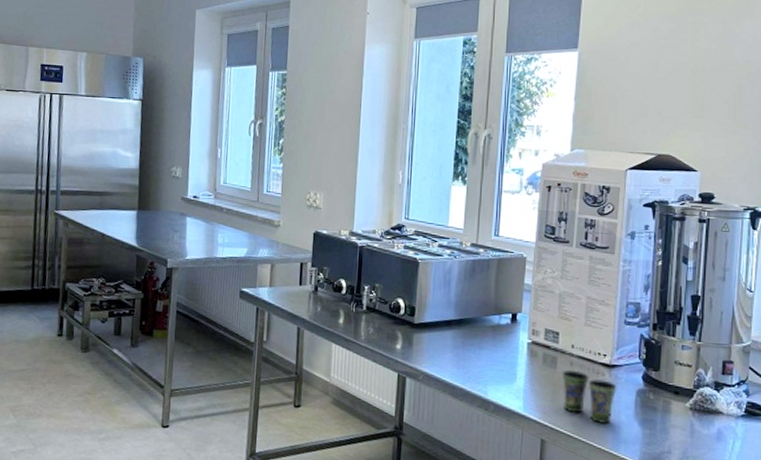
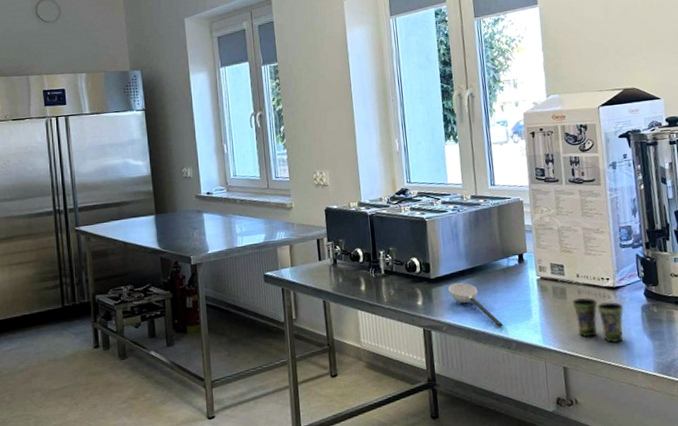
ladle: none [431,333,483,386] -> present [449,283,503,327]

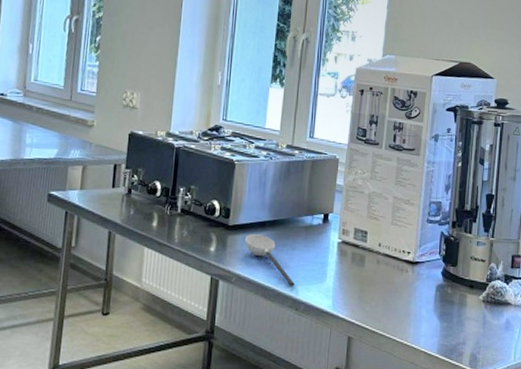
cup: present [572,298,624,344] -> none [369,268,419,320]

